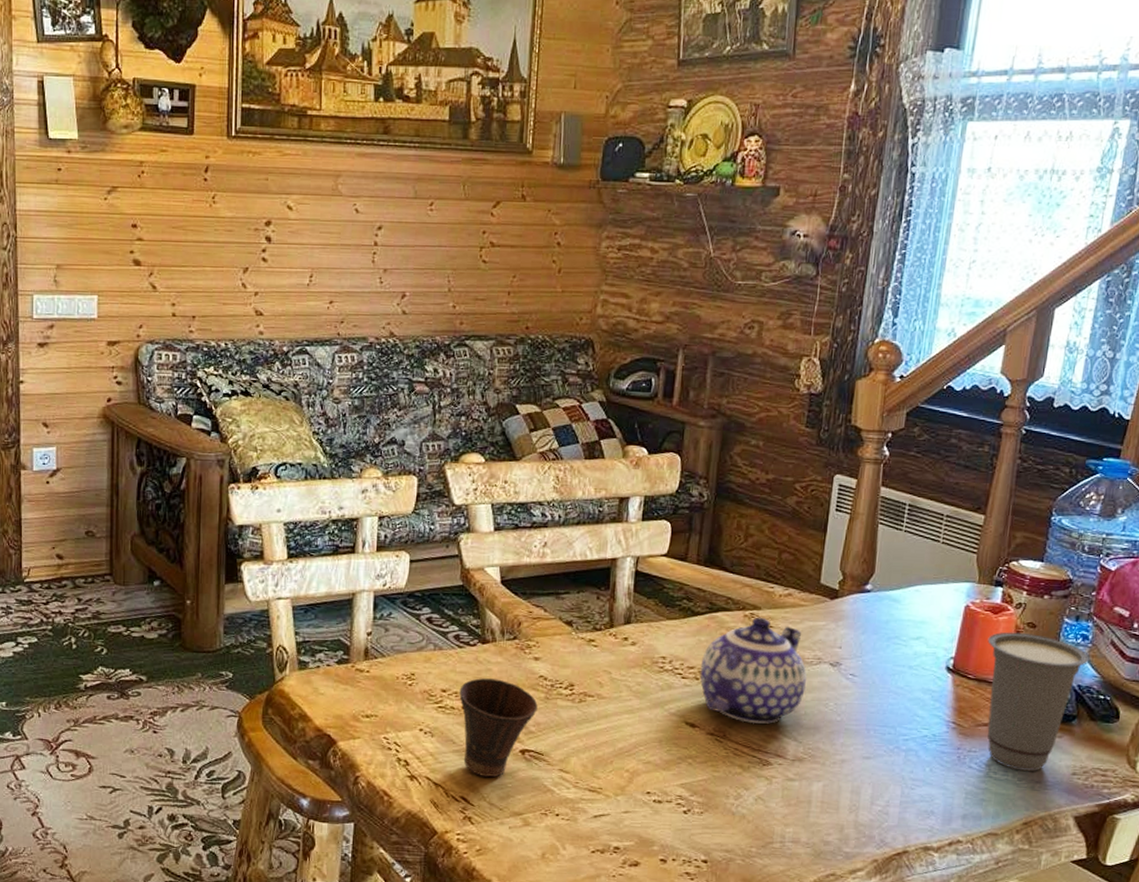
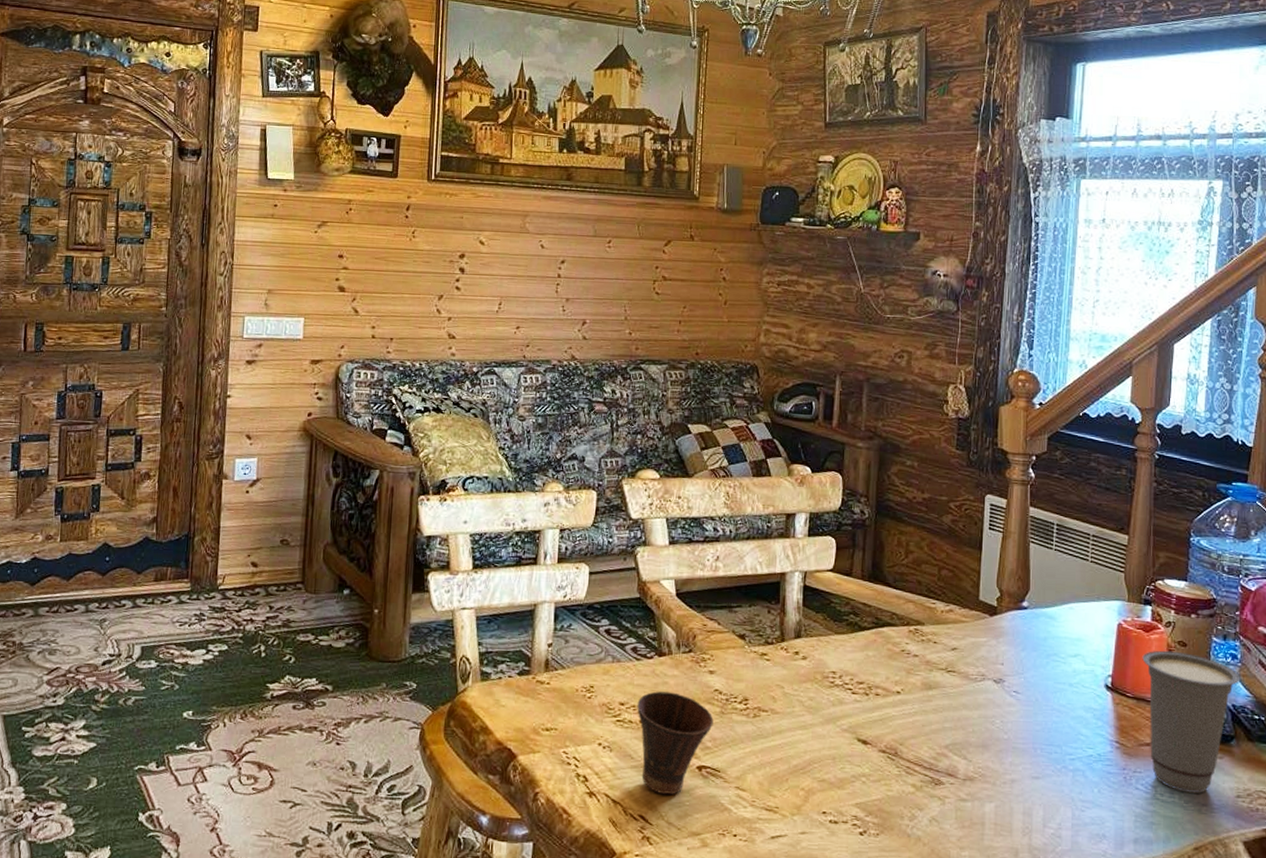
teapot: present [699,617,807,724] -> none [869,632,973,742]

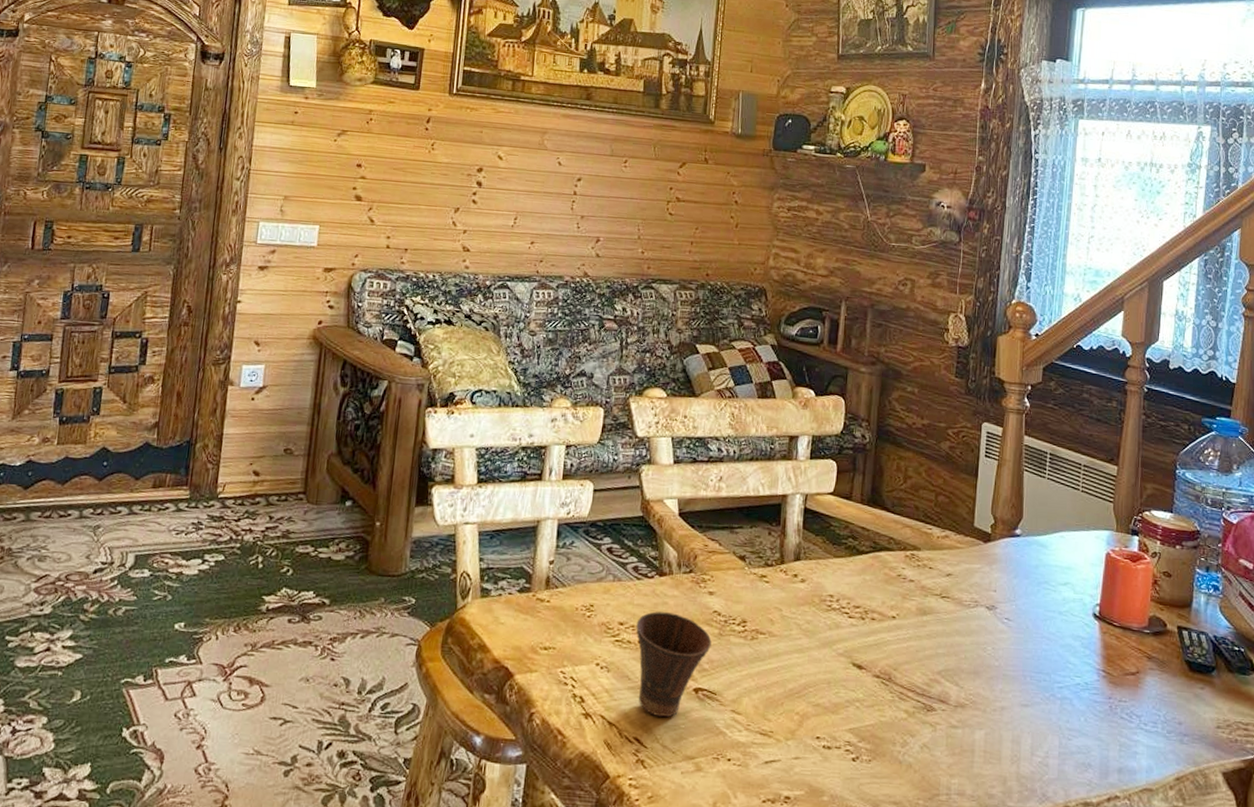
cup: present [1142,650,1240,793] -> none [1129,580,1222,724]

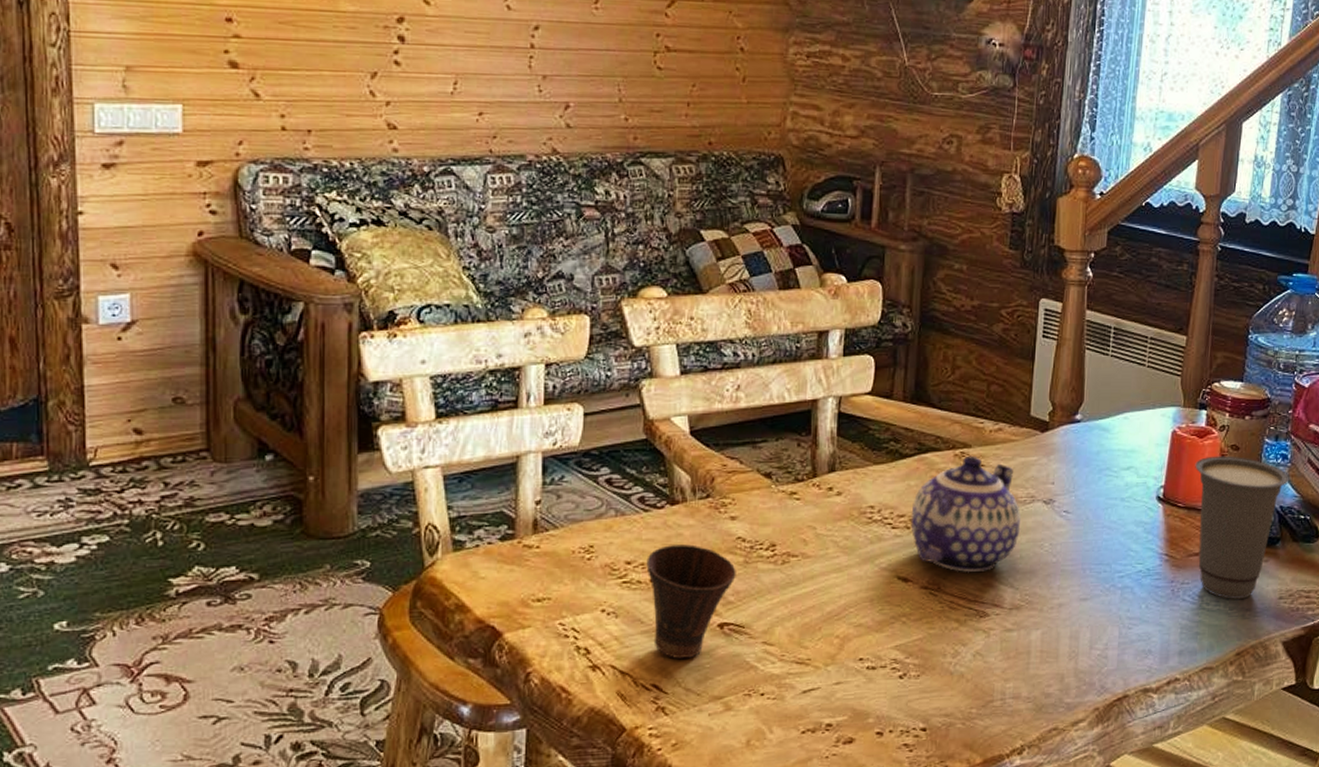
teapot: none [865,557,966,667] -> present [910,455,1021,573]
cup: none [1129,580,1222,724] -> present [1195,455,1289,599]

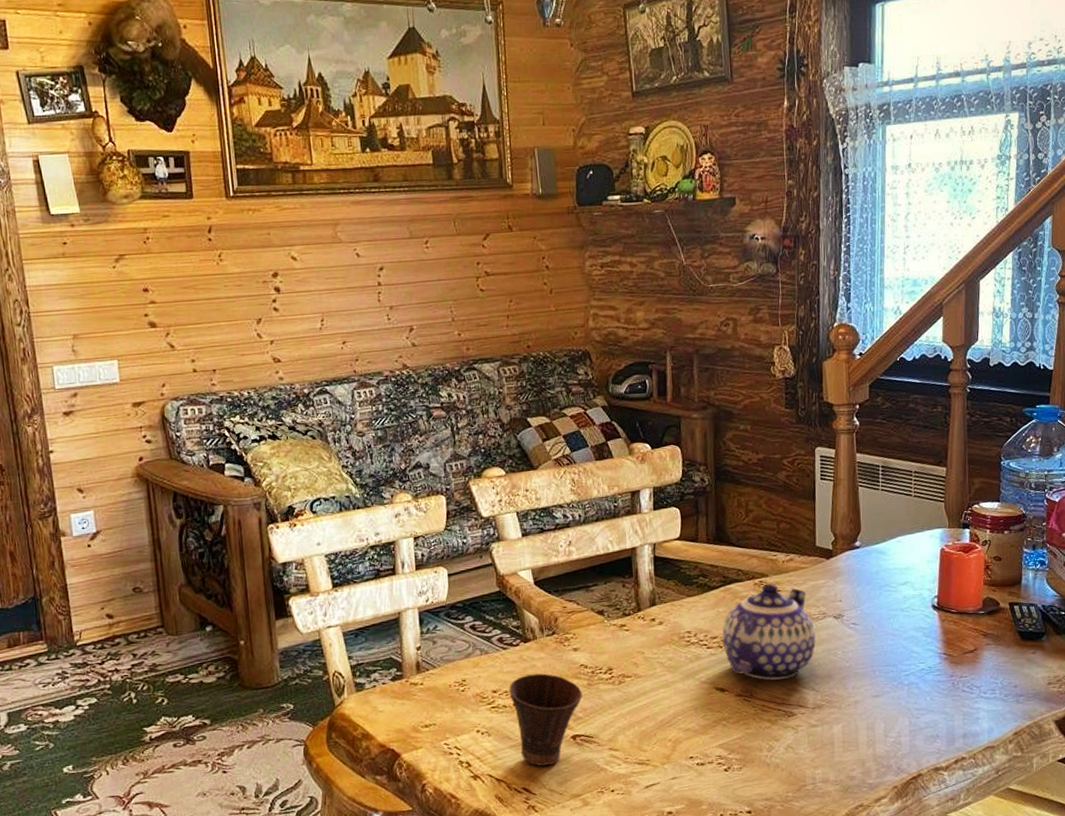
cup: present [1195,455,1289,599] -> none [963,566,1049,688]

